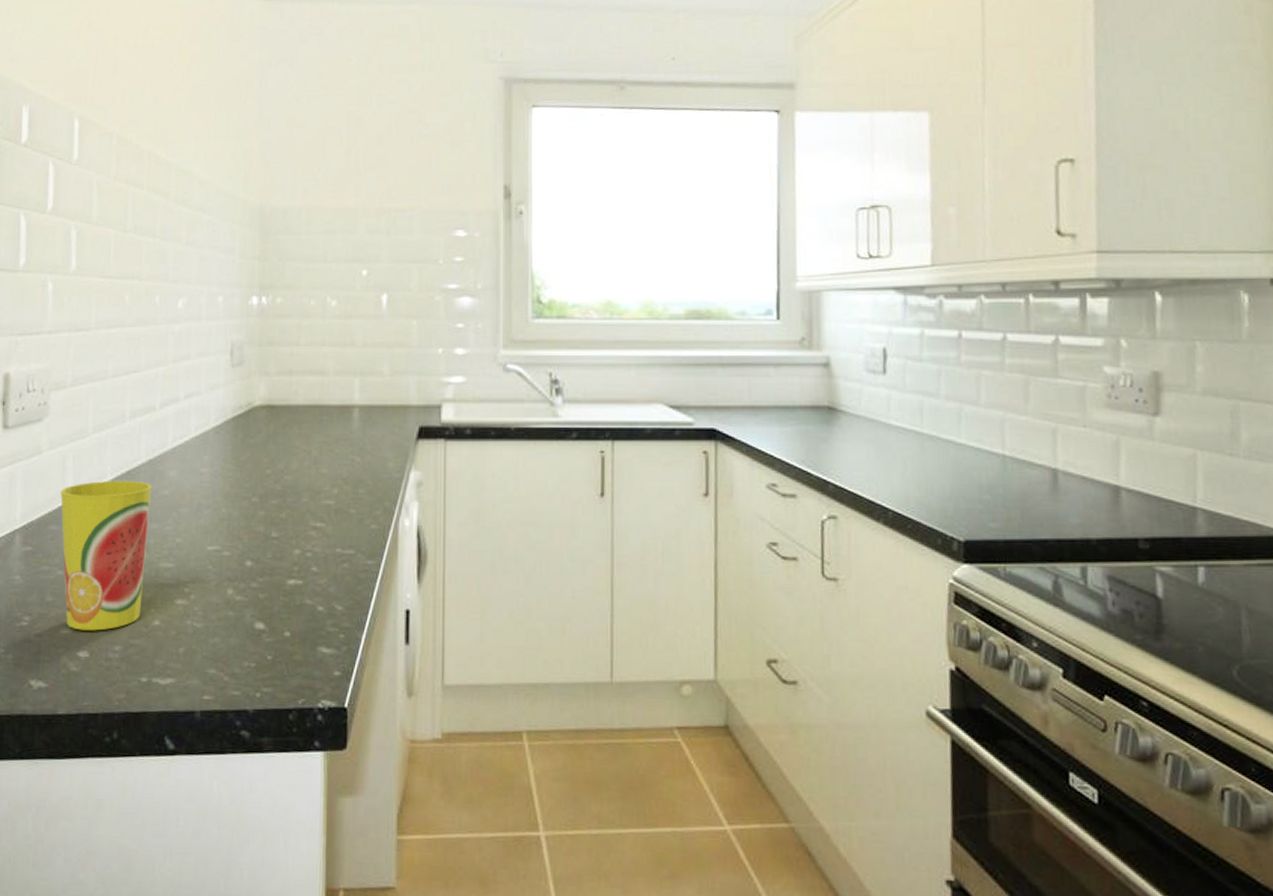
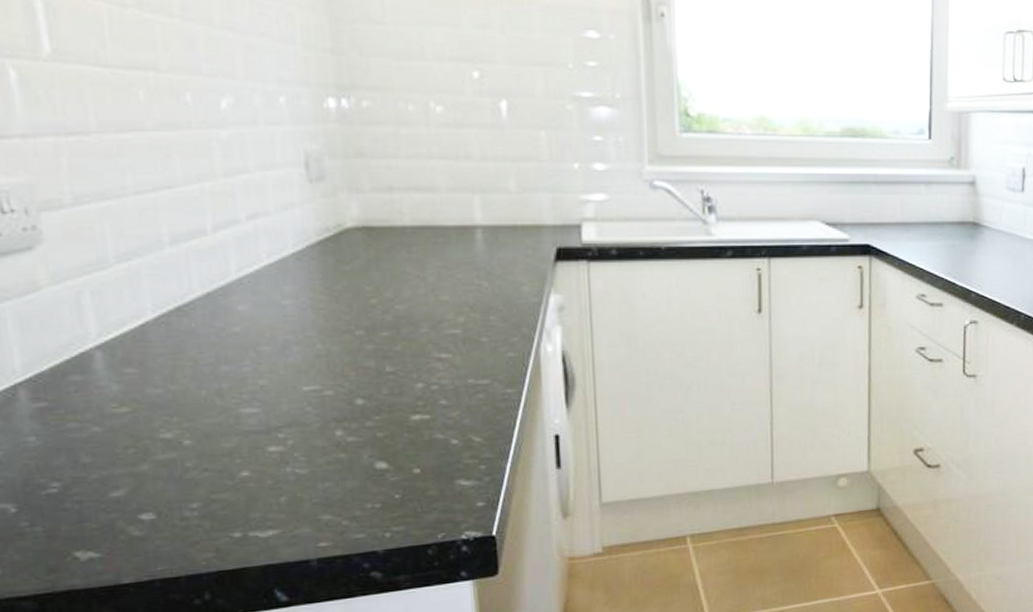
cup: present [60,480,152,631] -> none [78,317,221,491]

